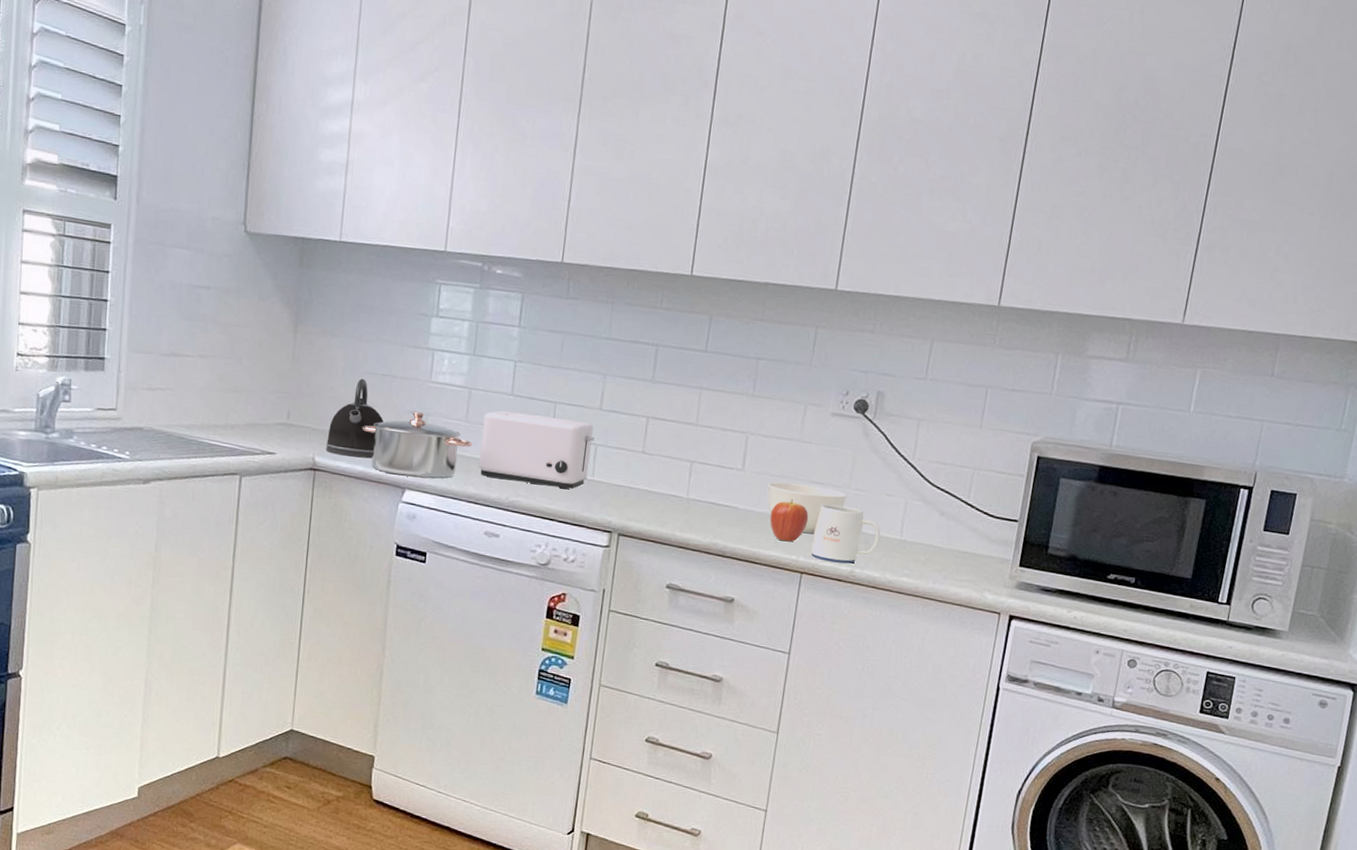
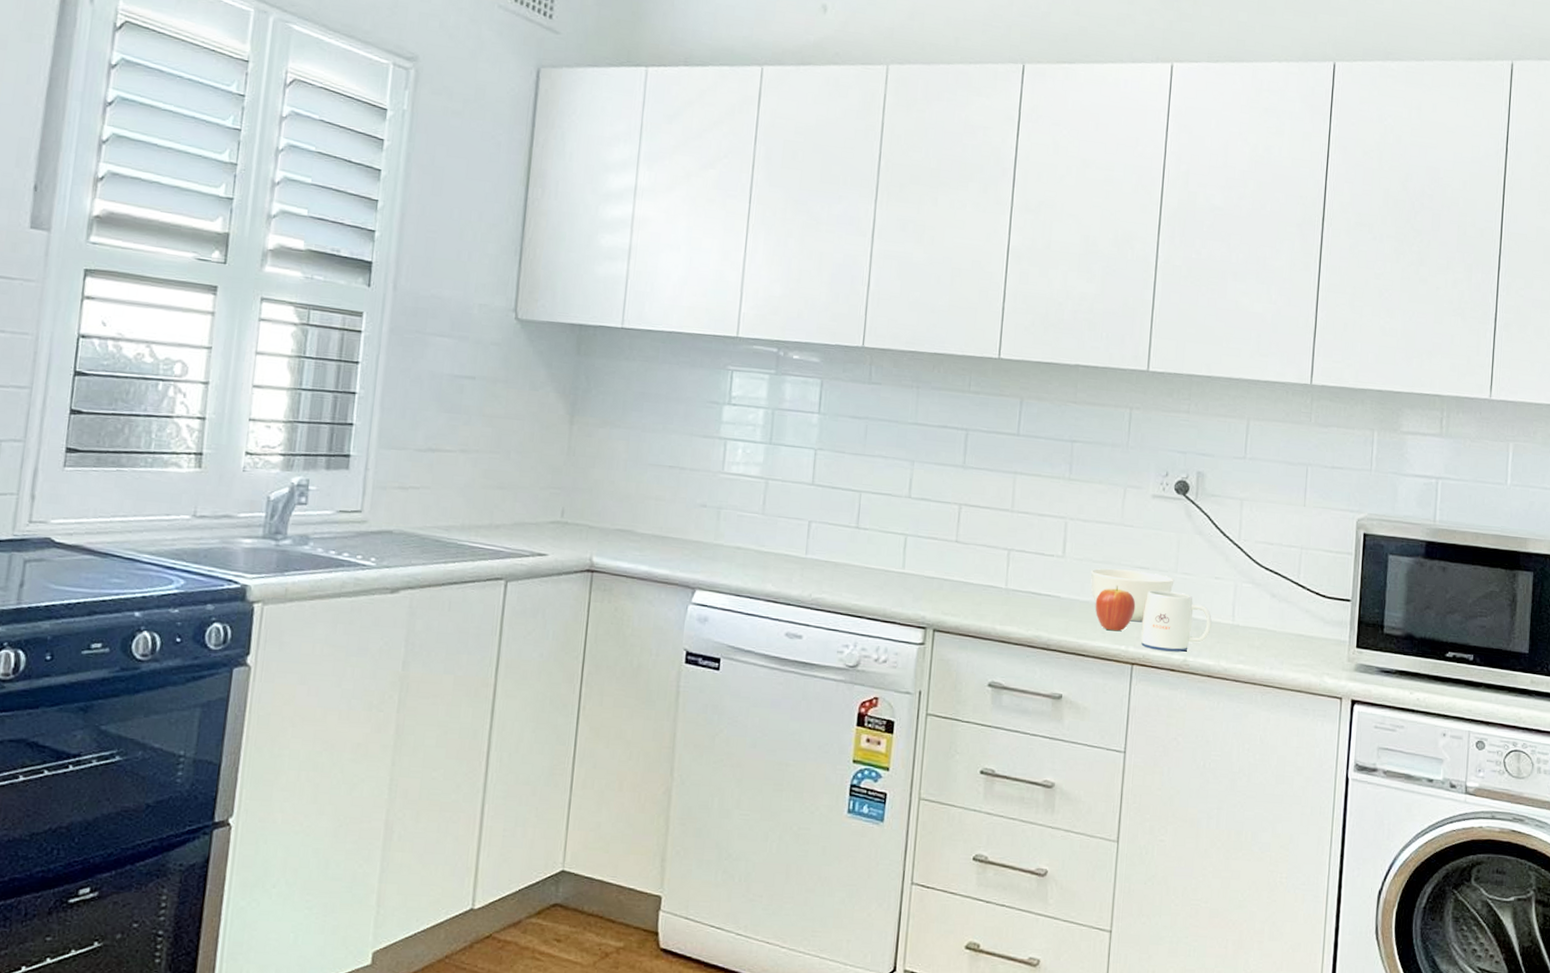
kettle: present [325,378,384,459] -> none [604,471,671,558]
cooking pot: present [362,411,473,479] -> none [646,504,771,577]
toaster: present [479,411,595,489] -> none [778,502,904,584]

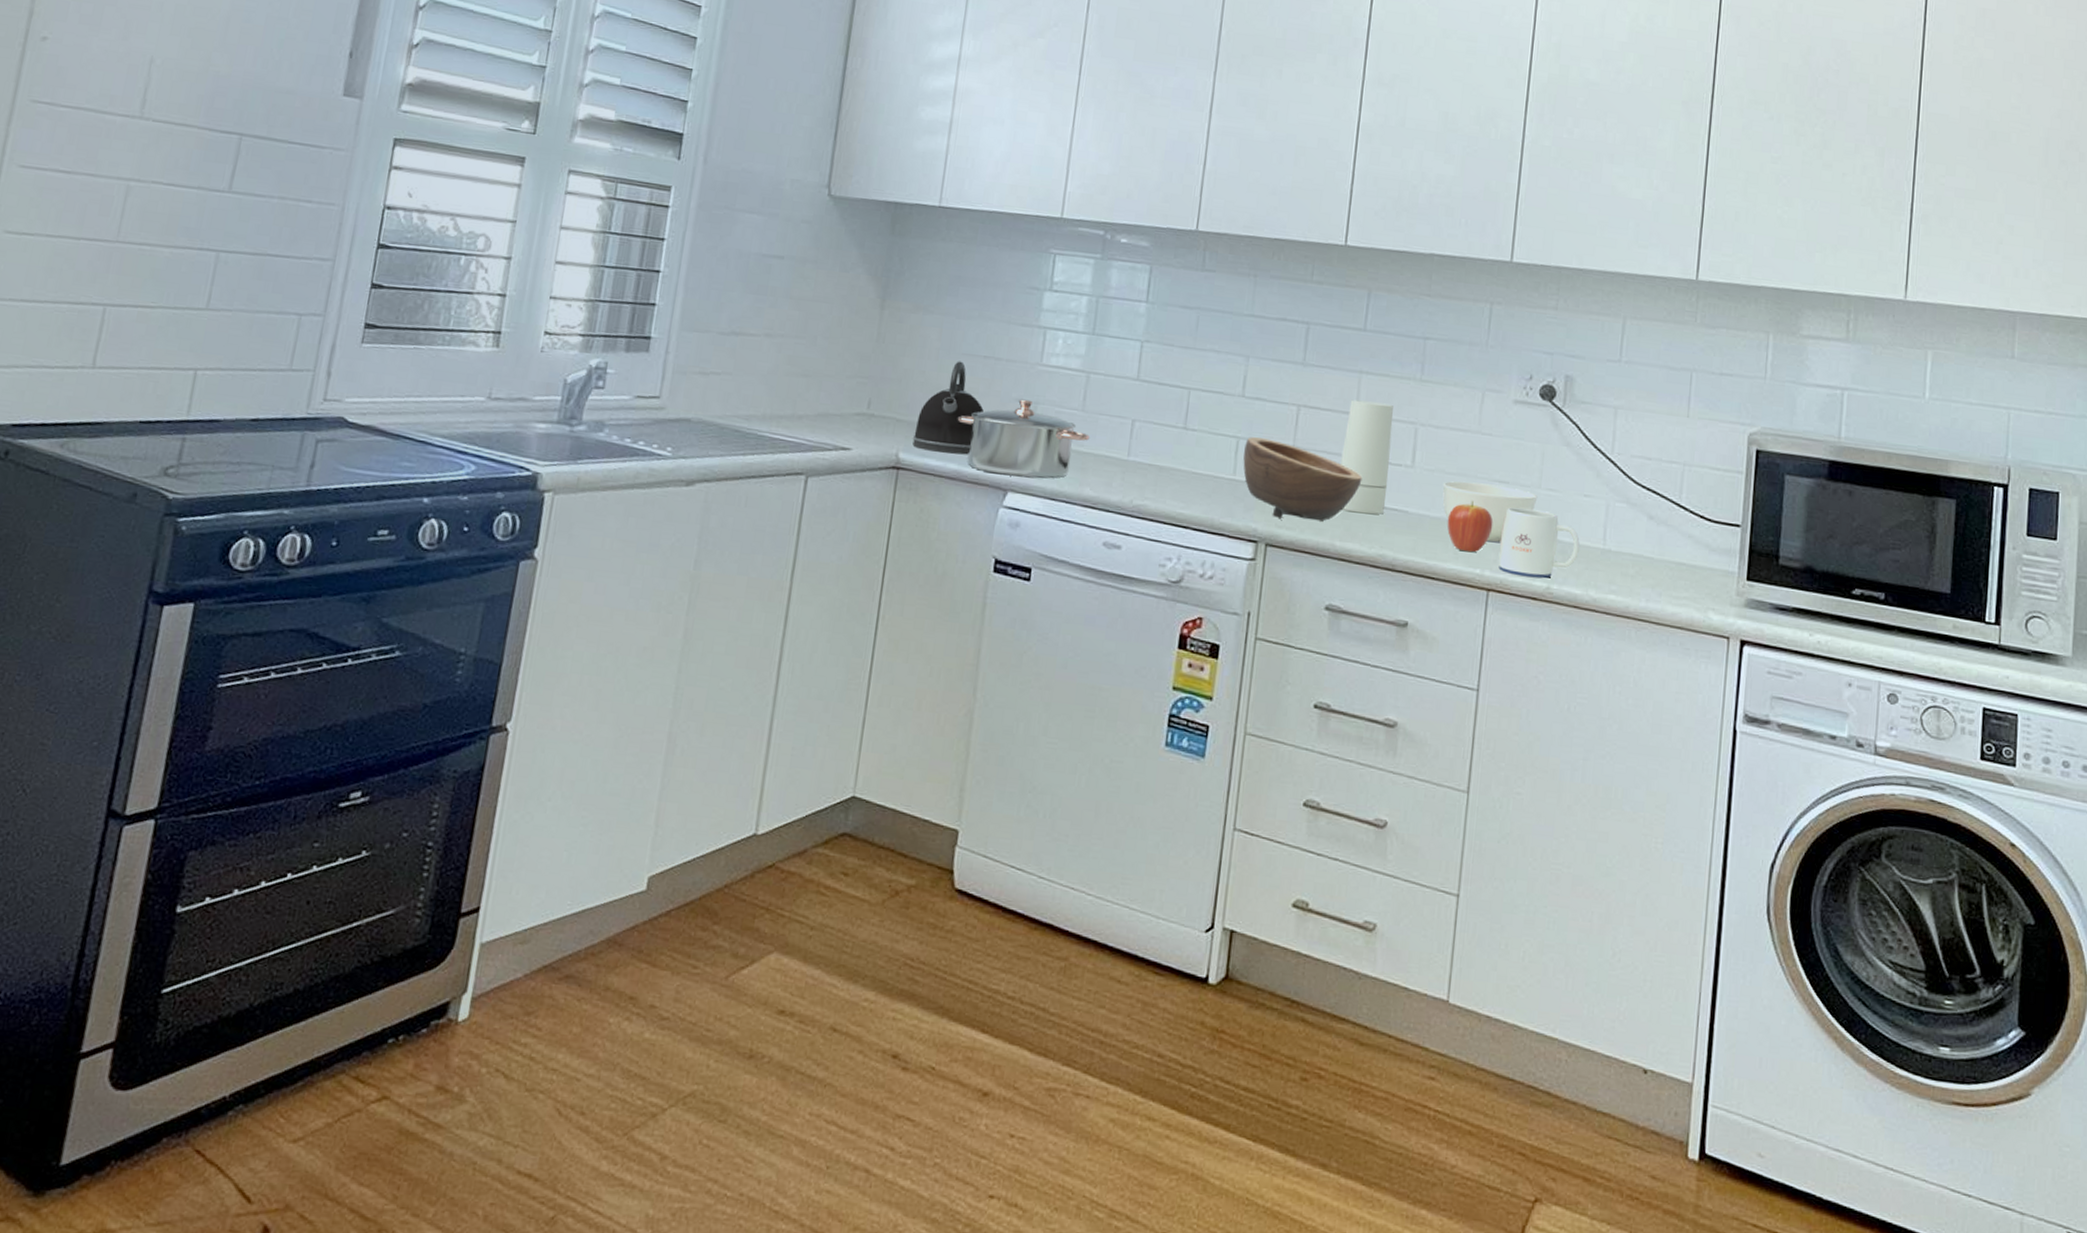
kettle: none [604,471,671,558] -> present [912,361,984,455]
cooking pot: none [646,504,771,577] -> present [957,399,1091,479]
wooden bowl: none [911,534,1019,608] -> present [1243,437,1363,522]
canister: none [999,498,1045,601] -> present [1341,399,1393,515]

